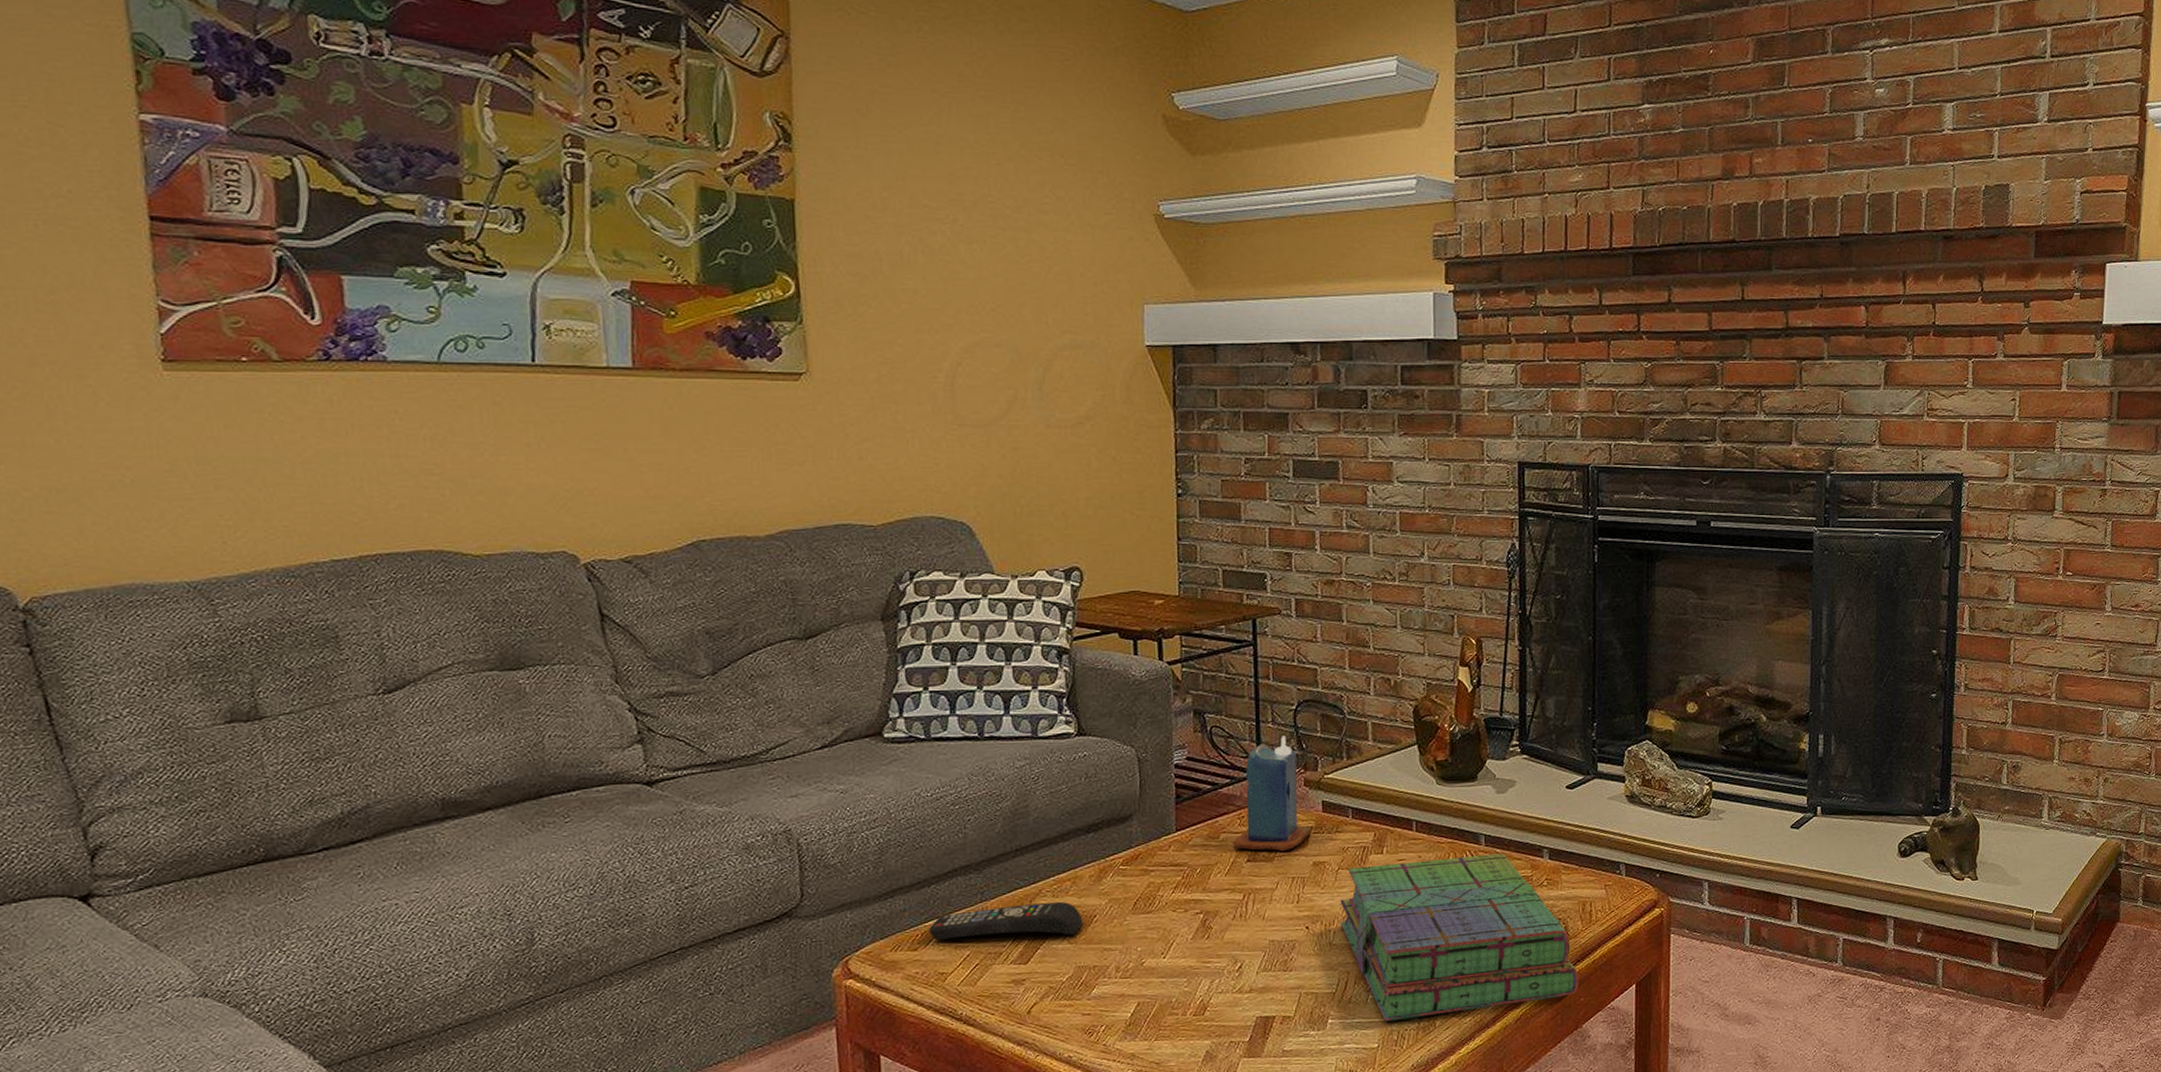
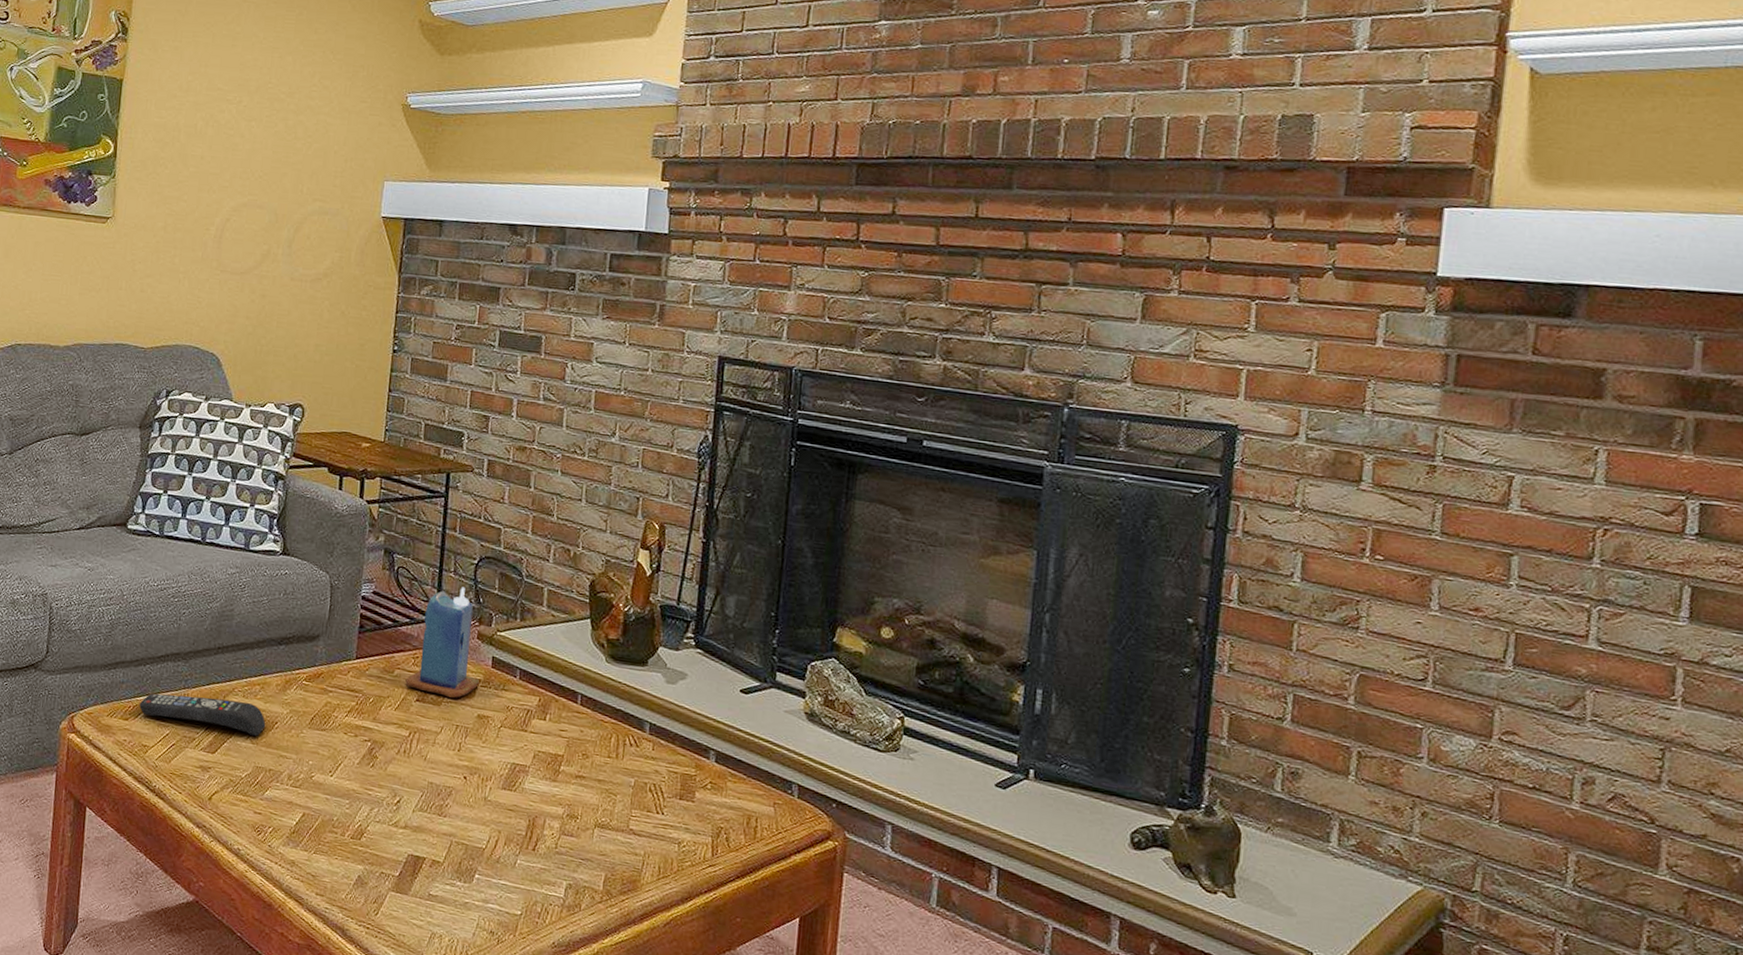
stack of books: present [1340,853,1579,1022] -> none [497,728,737,913]

